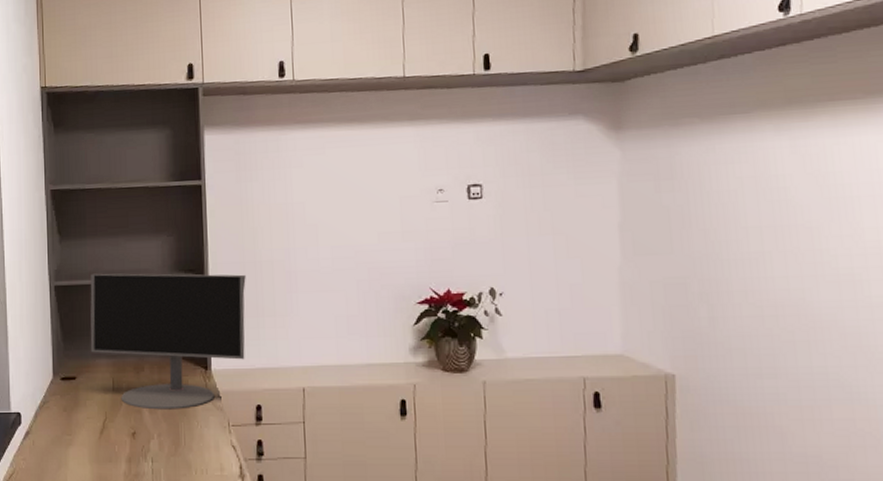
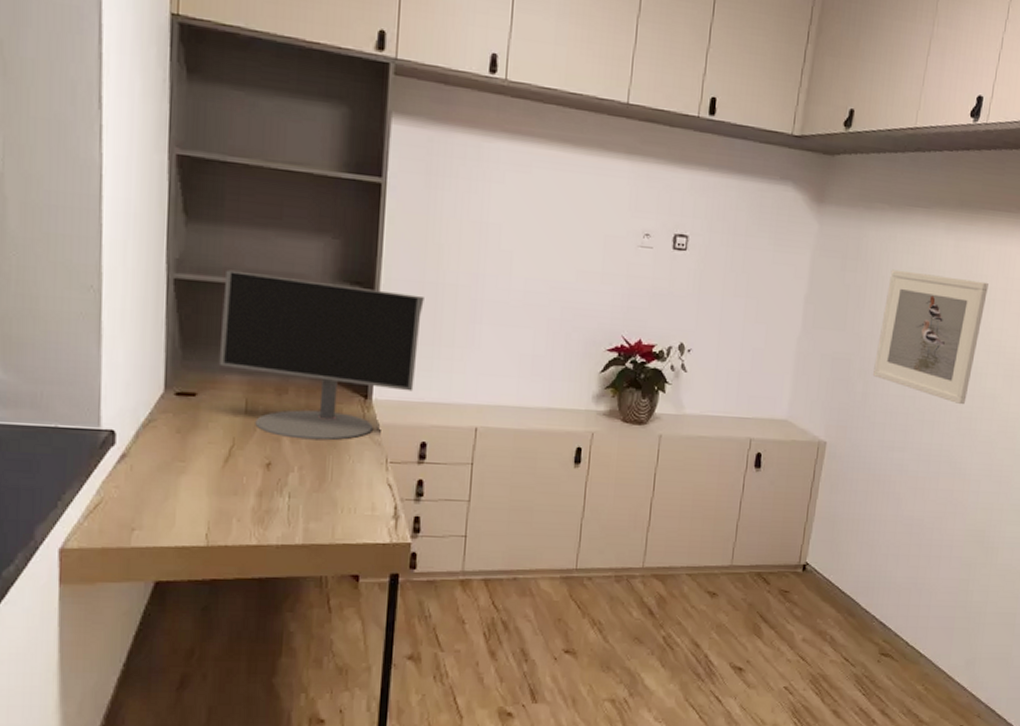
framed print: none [716,178,848,319] -> present [873,269,988,405]

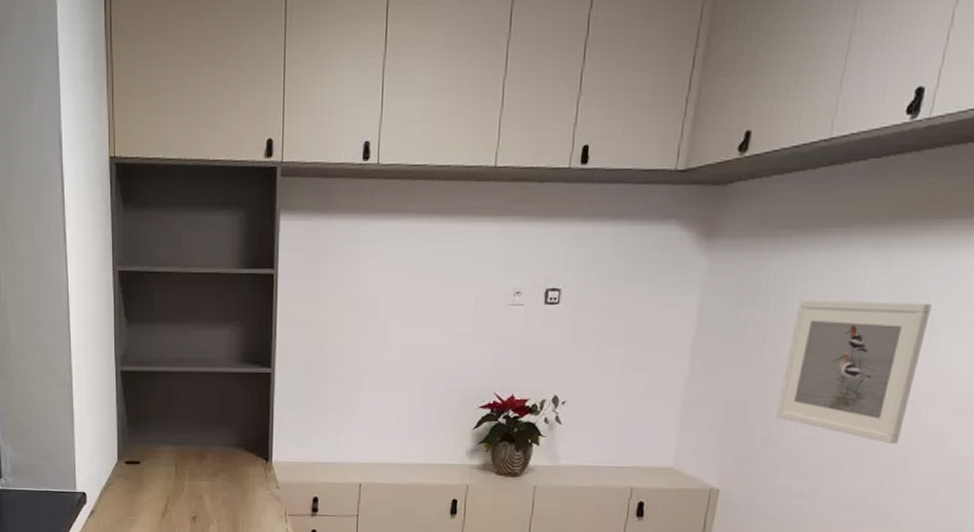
computer monitor: present [218,269,424,441] -> none [155,360,312,498]

